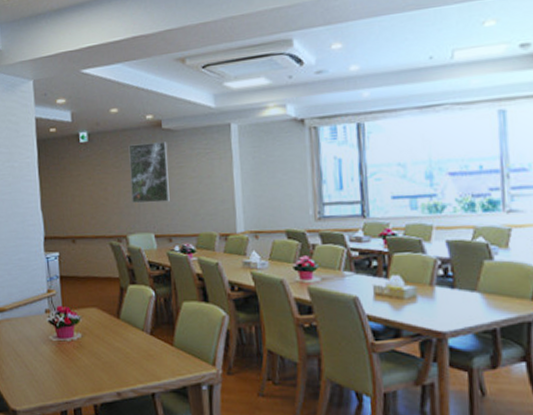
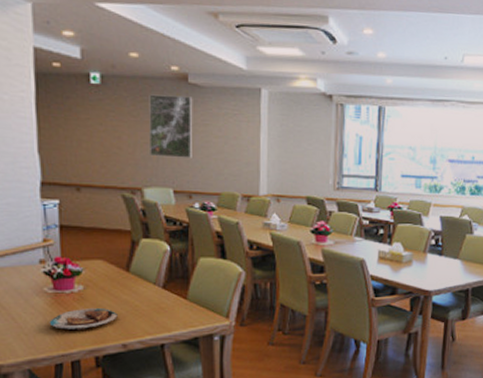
plate: none [54,355,112,378] -> present [49,307,118,331]

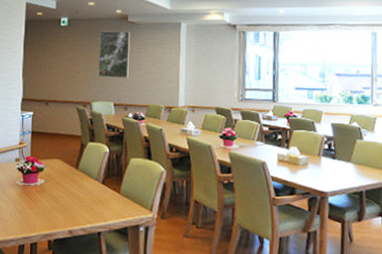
plate: present [49,307,118,331] -> none [18,198,67,217]

